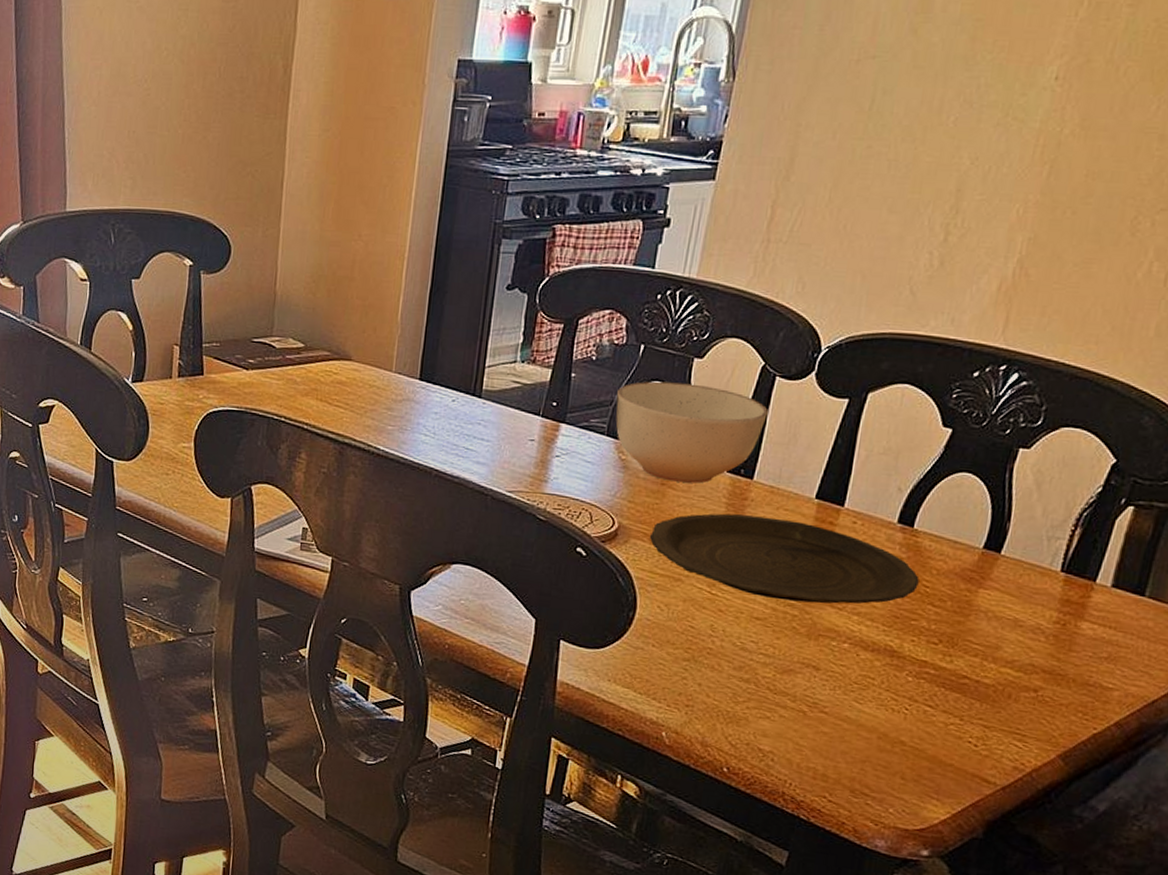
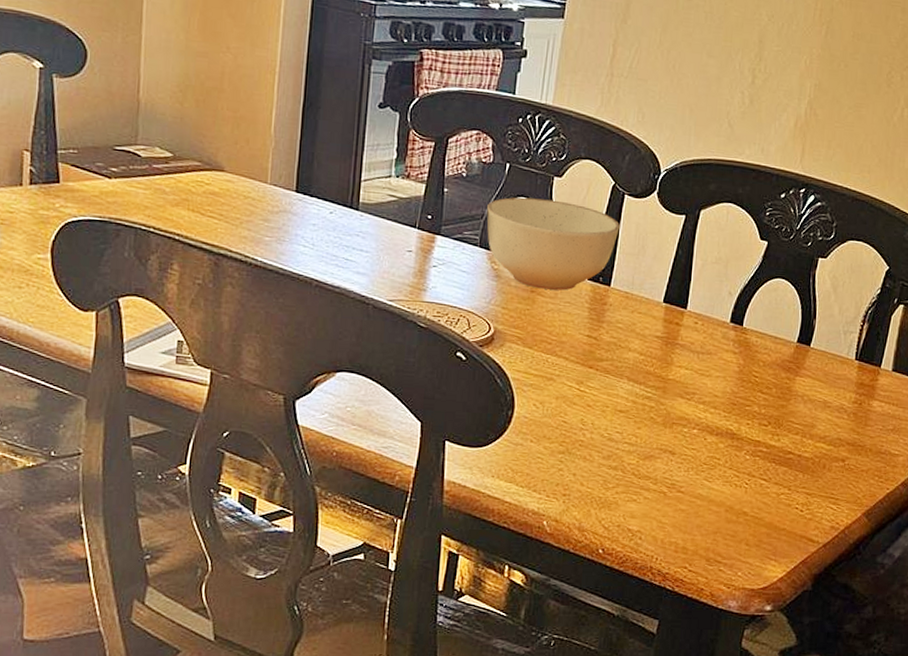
plate: present [650,513,919,604] -> none [524,317,750,395]

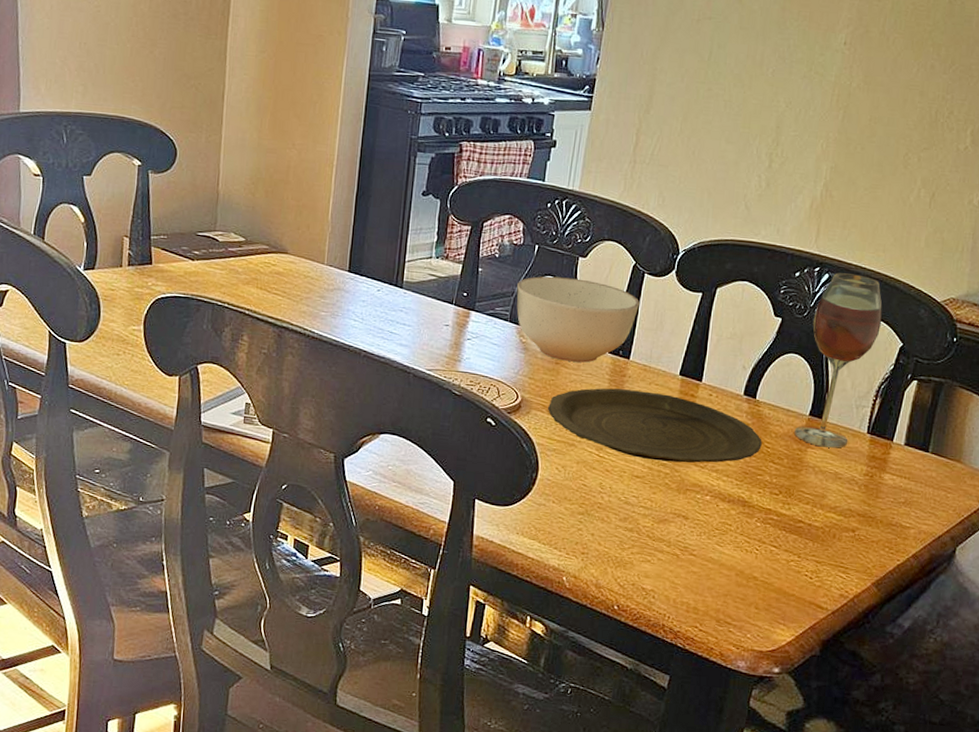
plate: none [524,317,750,395] -> present [548,388,762,463]
wineglass: none [782,194,869,376] -> present [794,273,883,448]

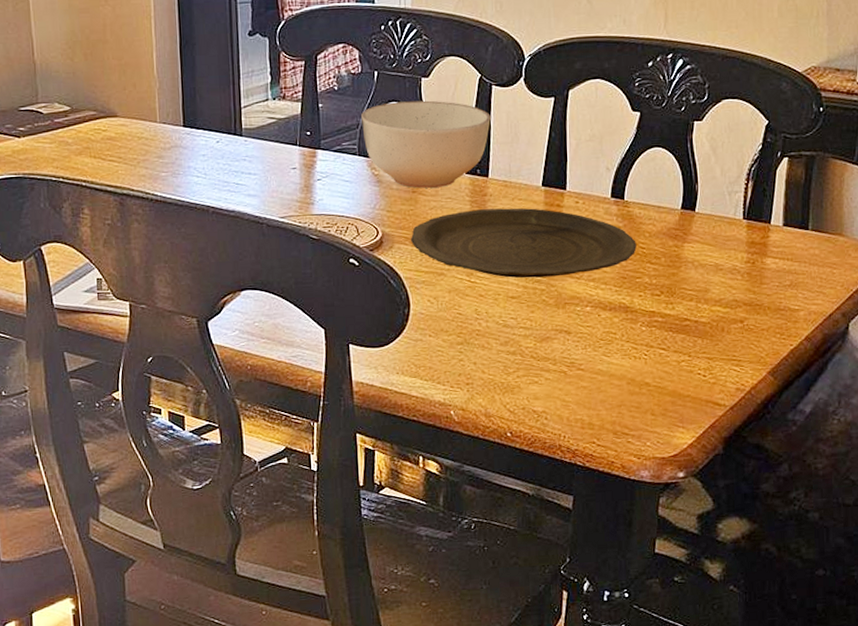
wineglass: present [794,273,883,448] -> none [668,55,744,240]

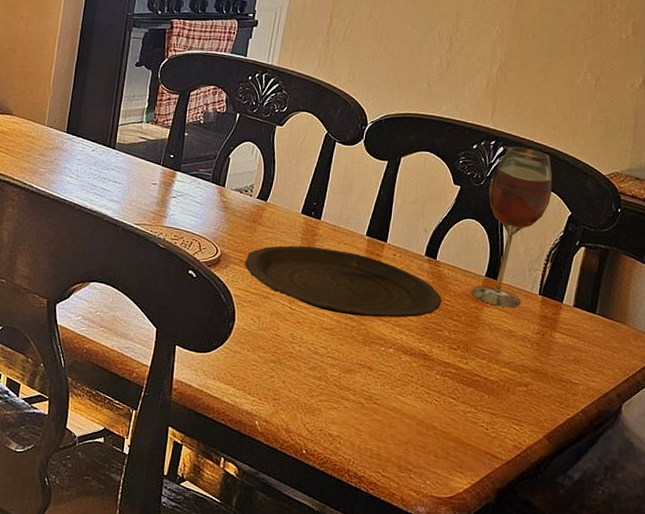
bowl: present [361,100,491,188] -> none [218,141,331,222]
wineglass: none [668,55,744,240] -> present [472,146,553,308]

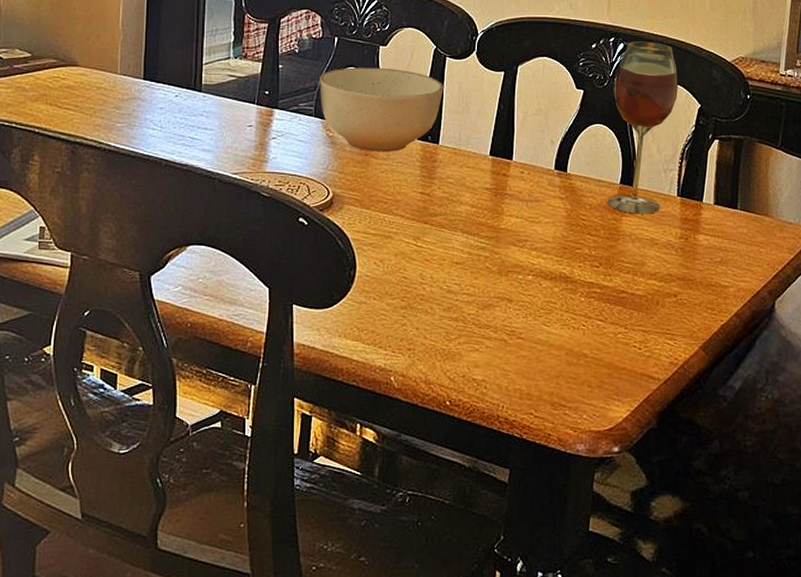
bowl: none [218,141,331,222] -> present [320,67,443,152]
plate: present [245,245,442,318] -> none [361,175,578,245]

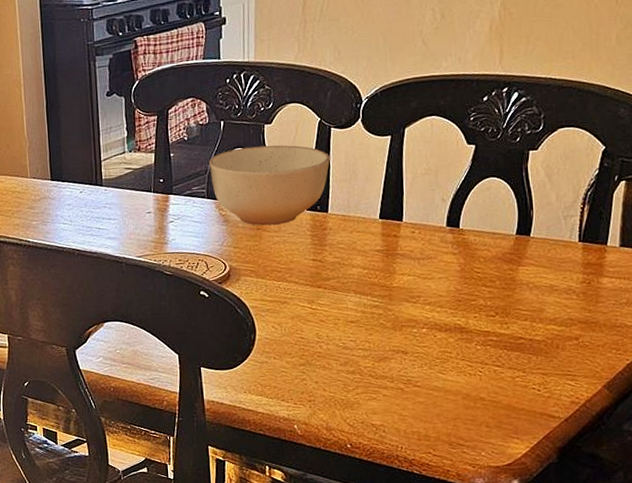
wineglass: present [608,41,679,214] -> none [503,87,580,263]

